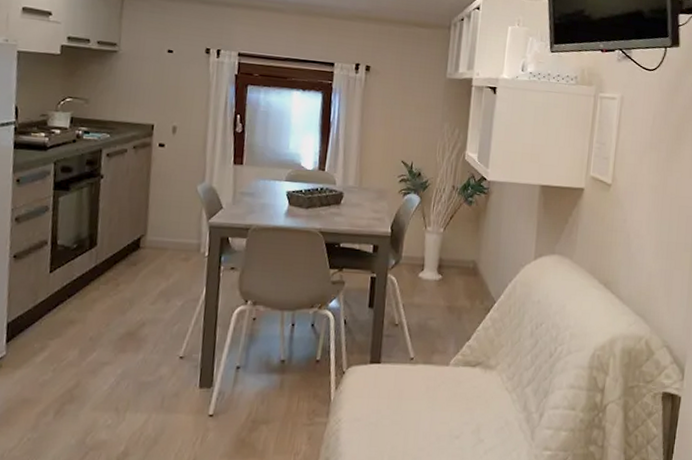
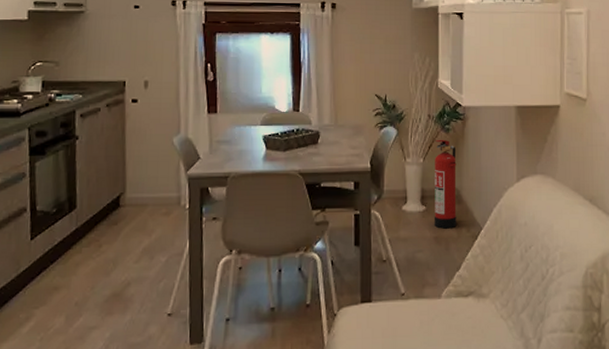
fire extinguisher: none [449,211,478,299] -> present [435,139,457,229]

